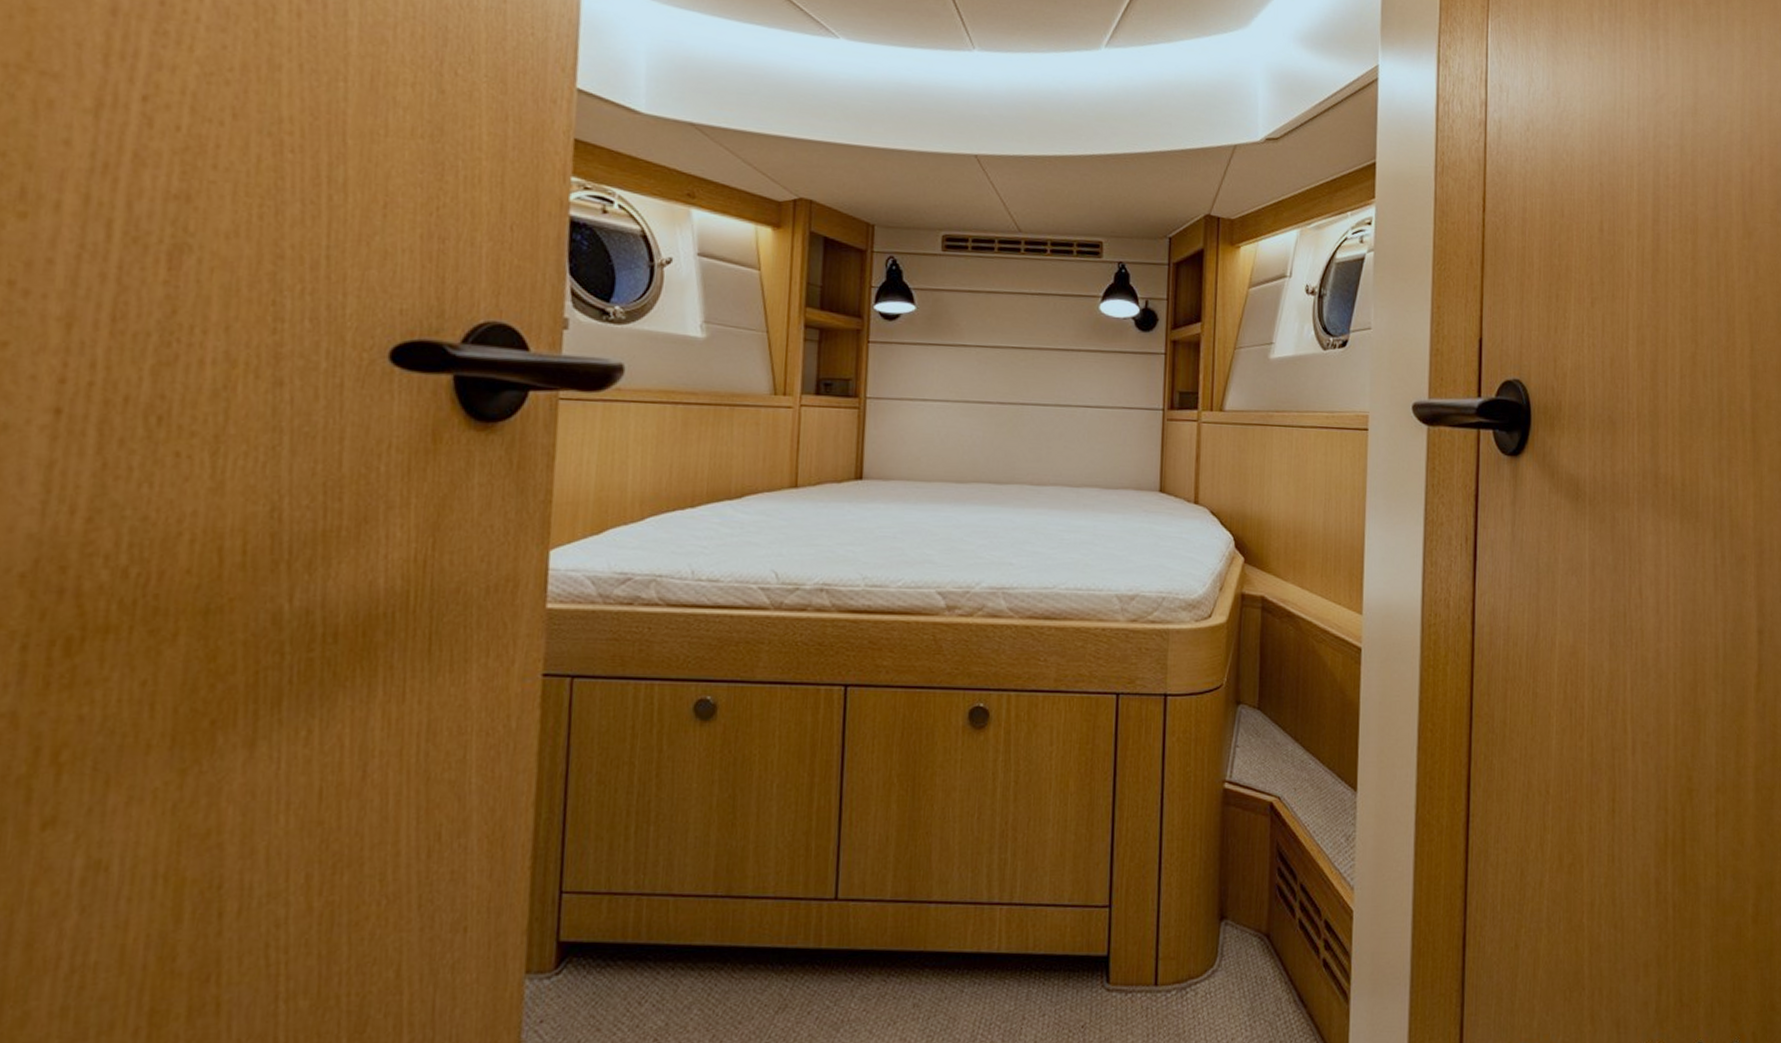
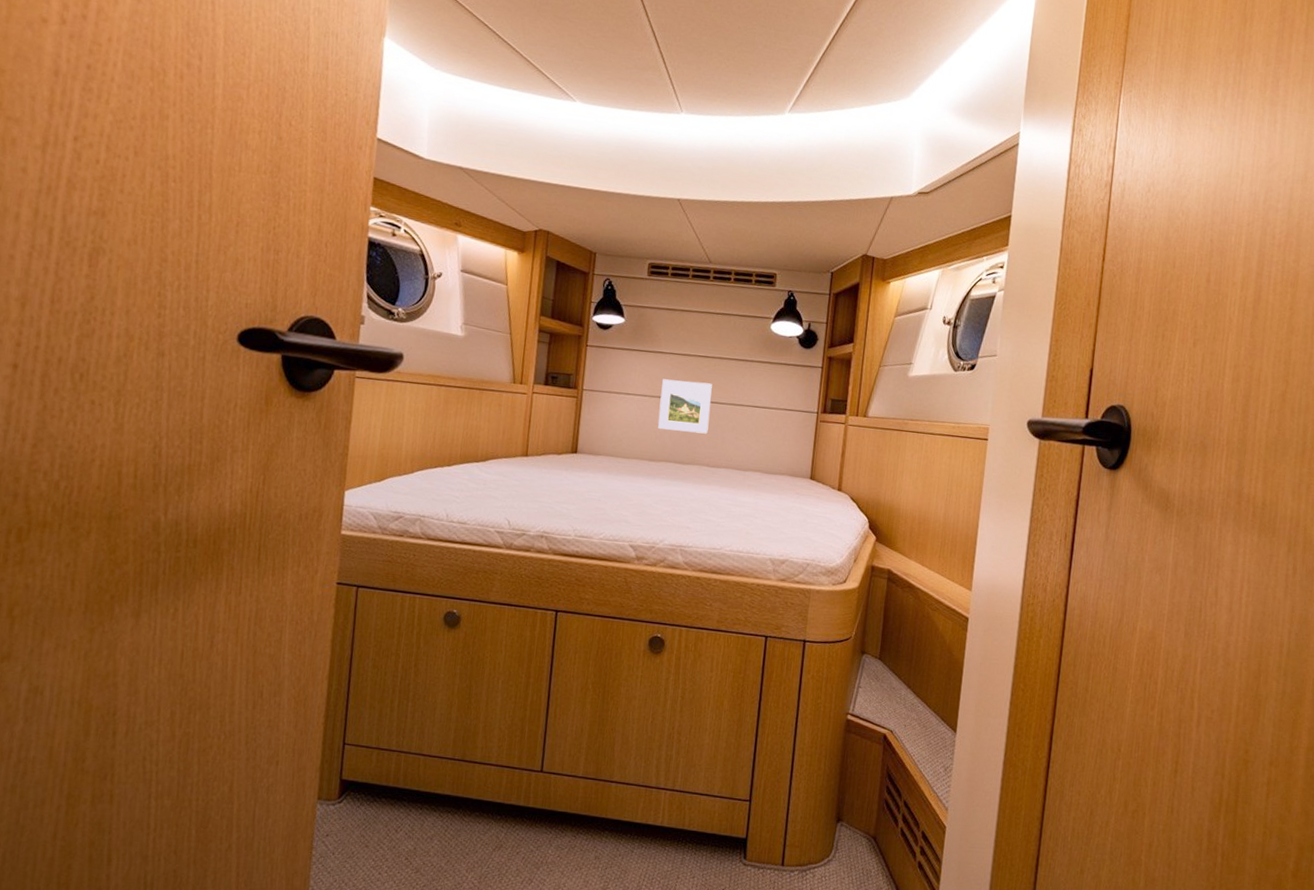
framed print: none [965,378,1031,445] -> present [658,379,712,434]

